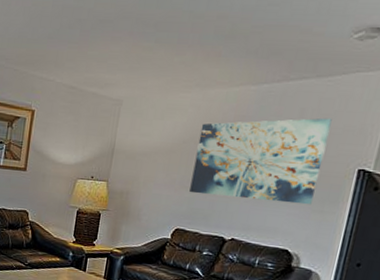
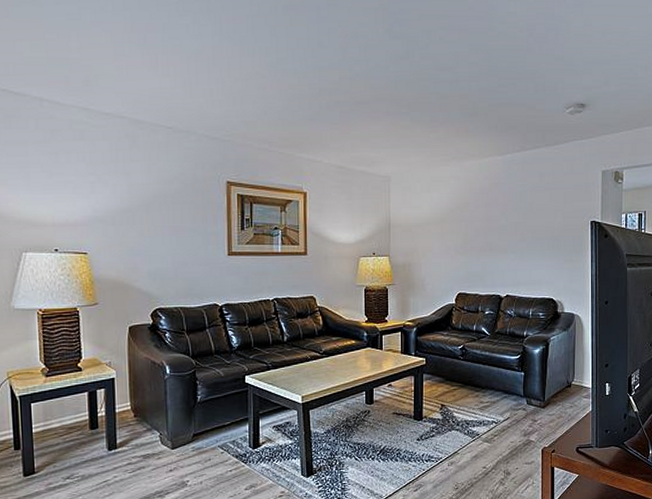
wall art: present [189,118,332,205] -> none [463,180,564,258]

